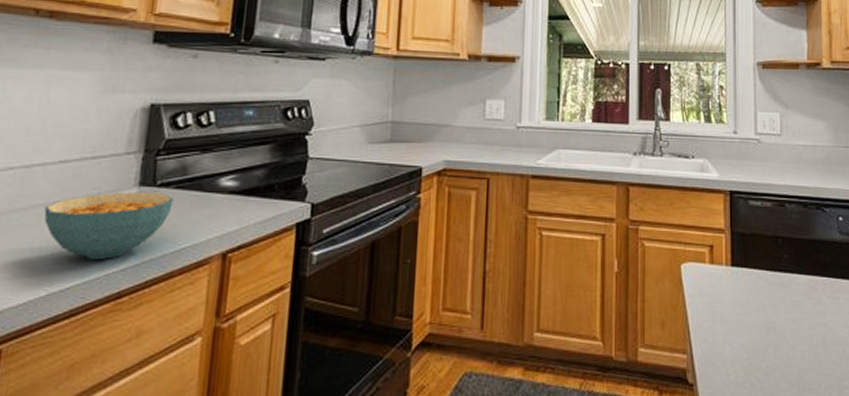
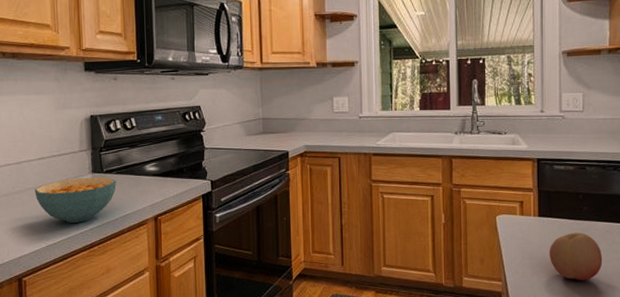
fruit: none [744,288,807,354] -> present [549,232,603,281]

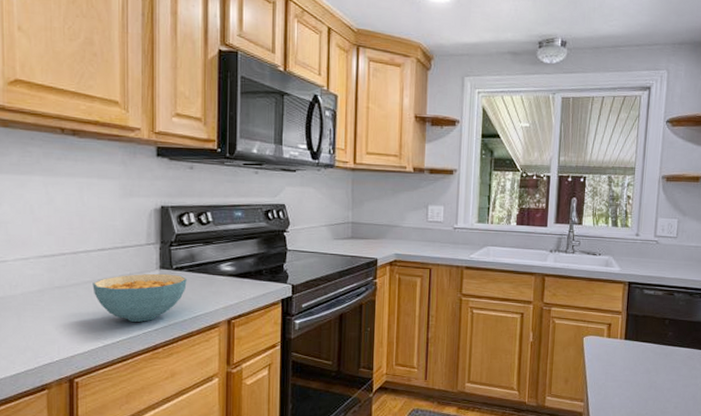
fruit: present [549,232,603,281] -> none [631,357,682,405]

